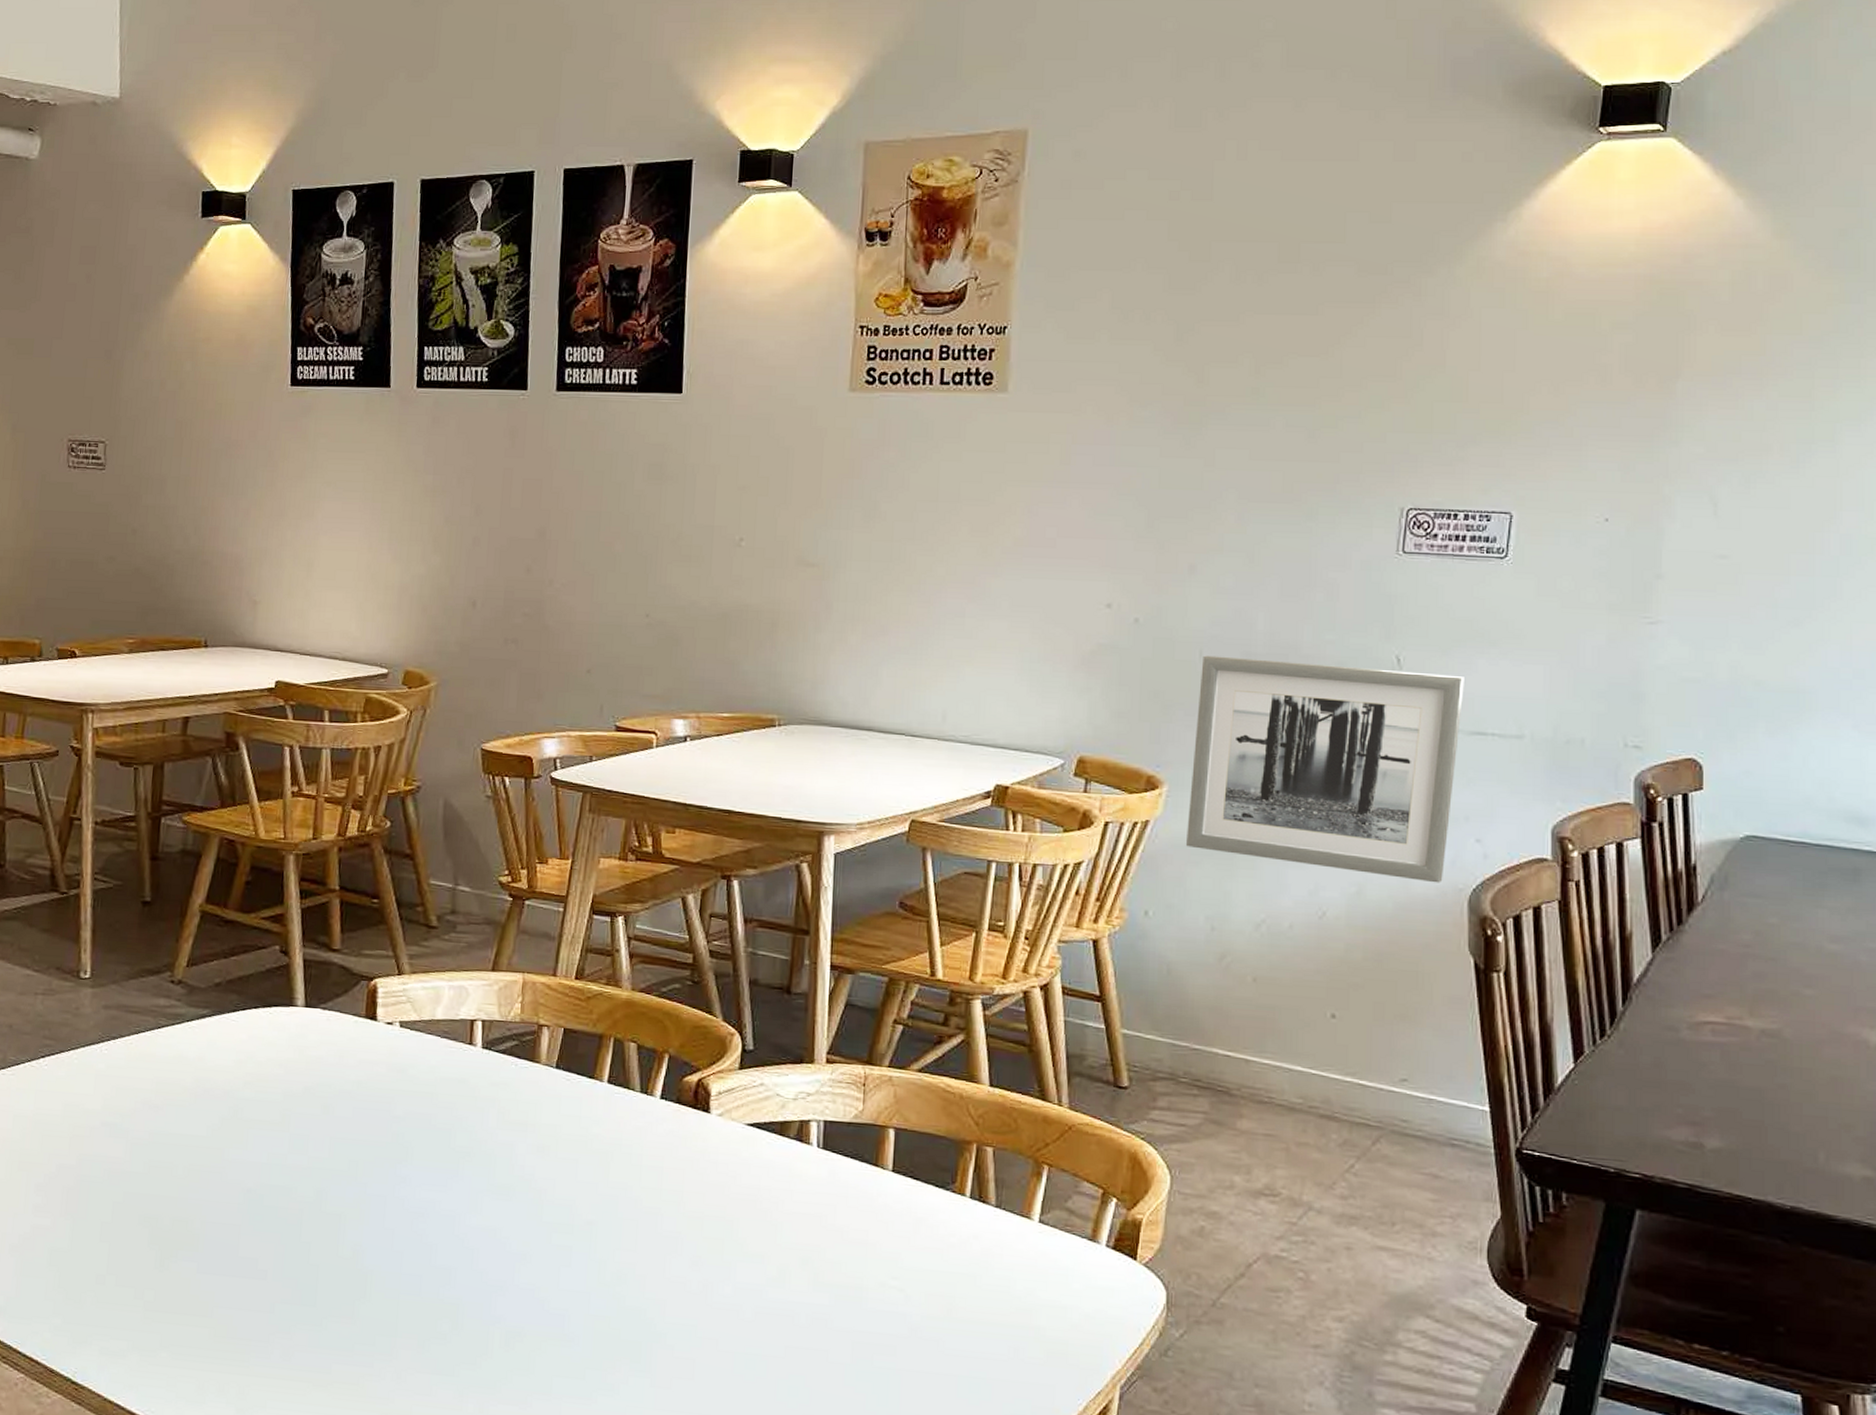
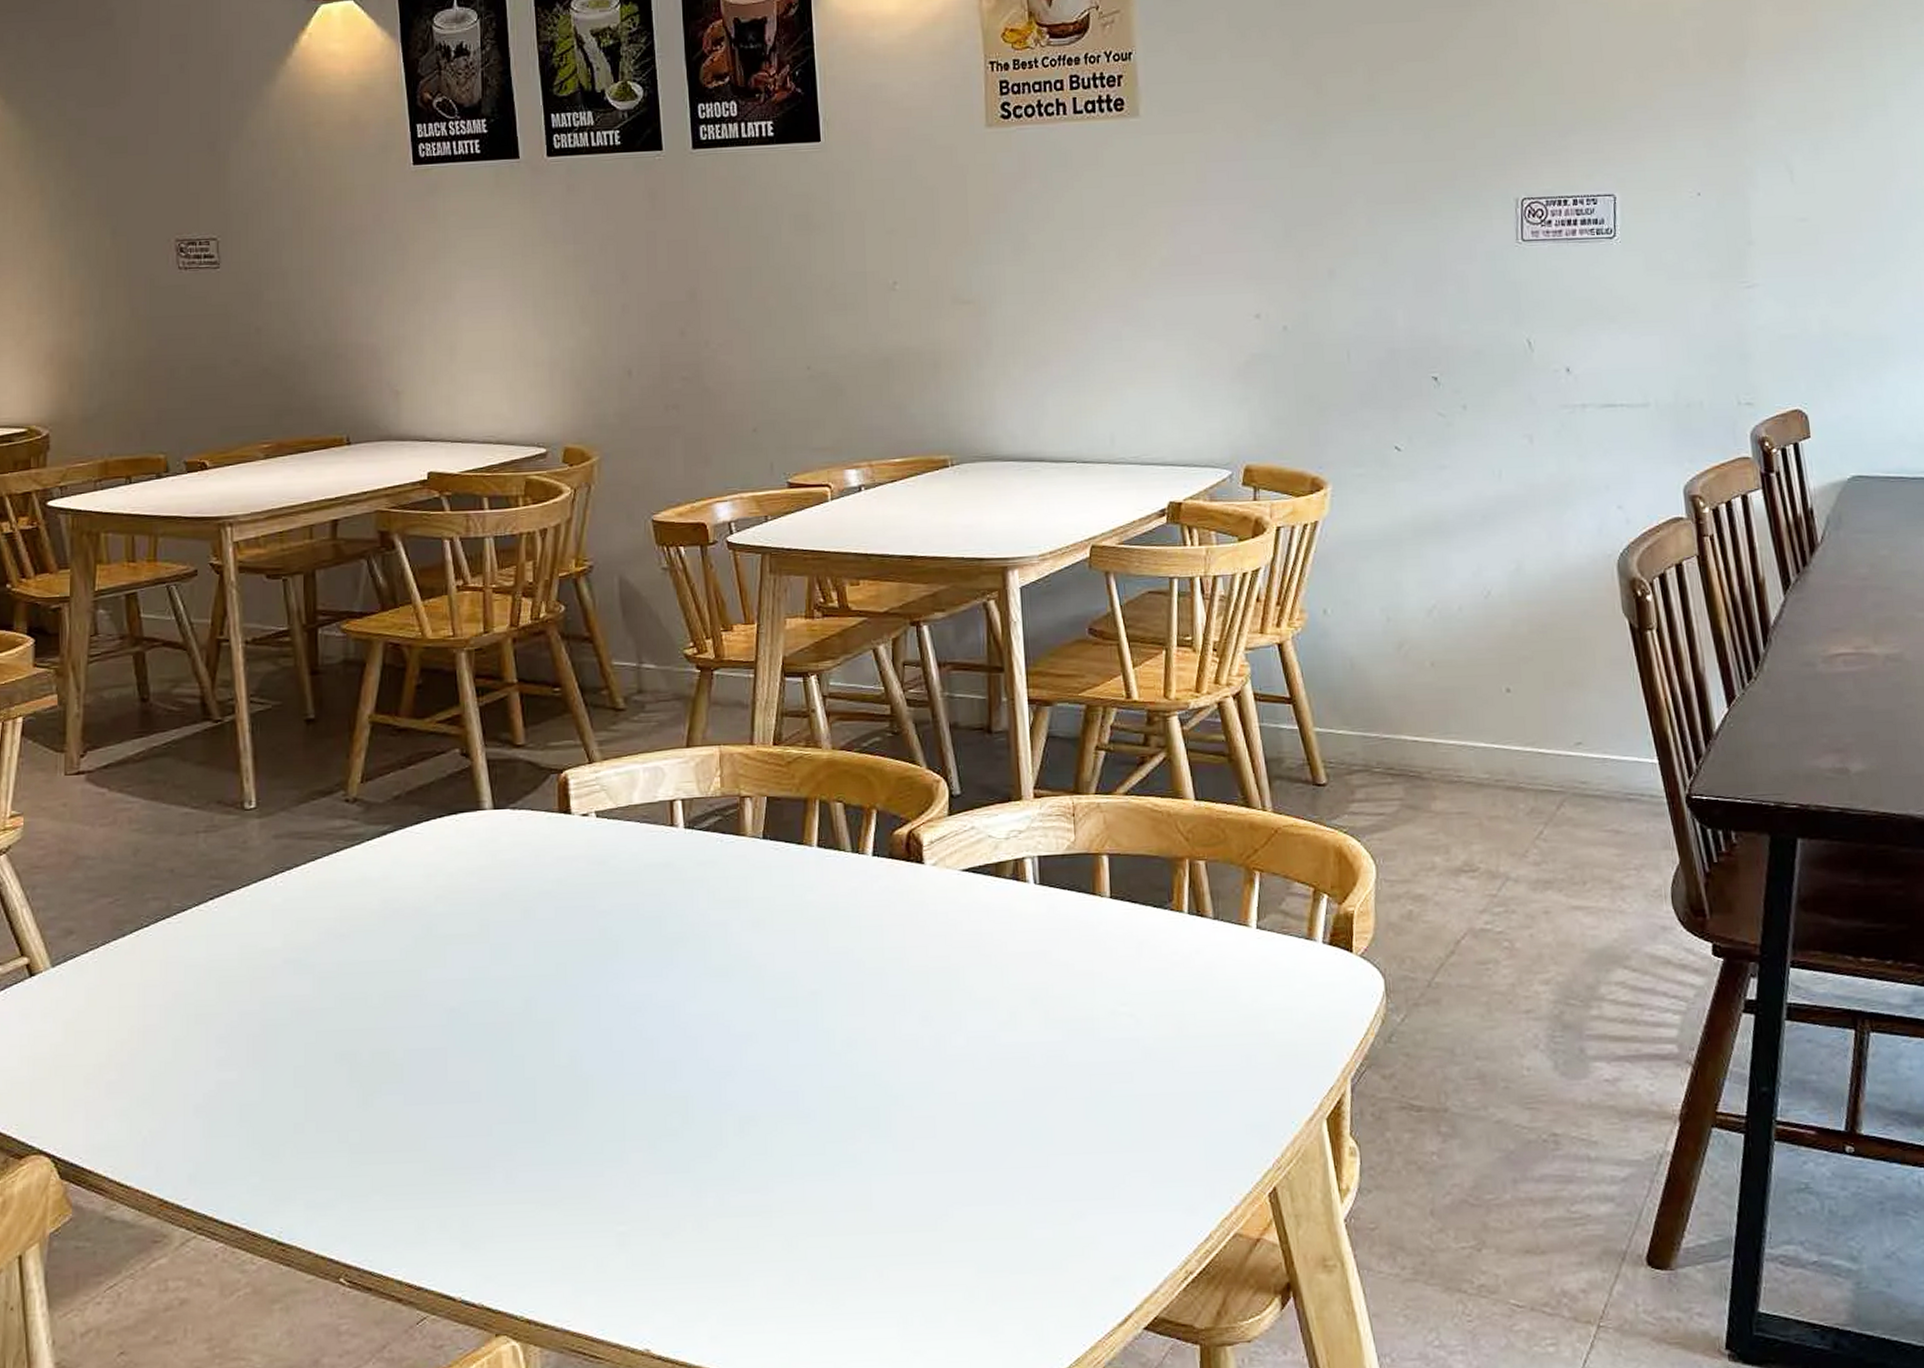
wall art: present [1185,655,1465,883] -> none [1350,352,1593,552]

